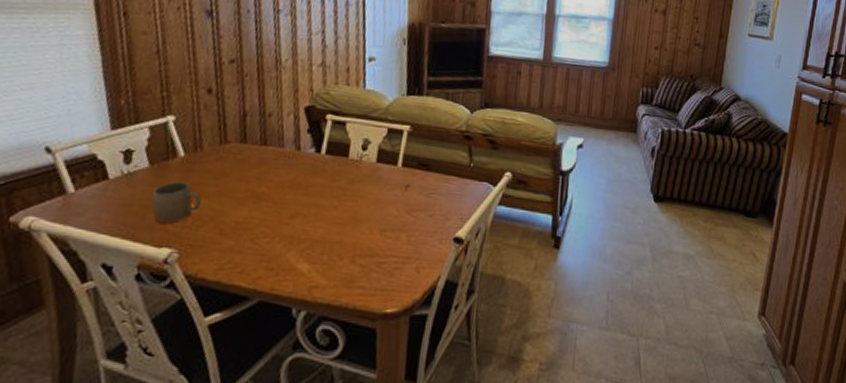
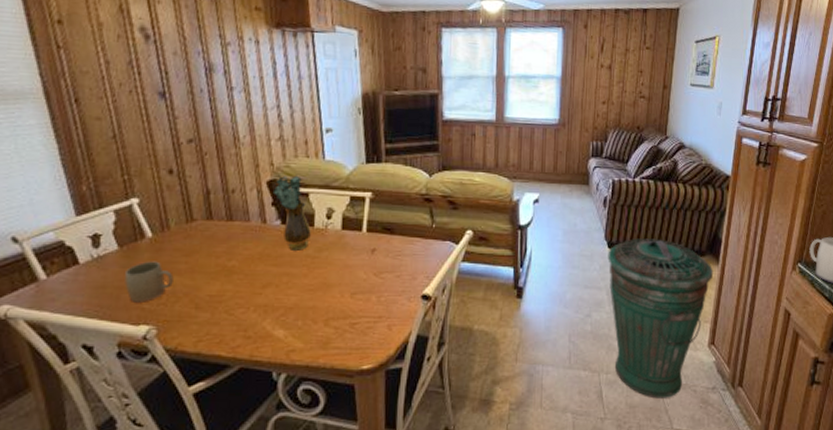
vase: none [309,101,345,181] -> present [272,173,311,251]
trash can: none [653,193,767,371] -> present [607,238,714,399]

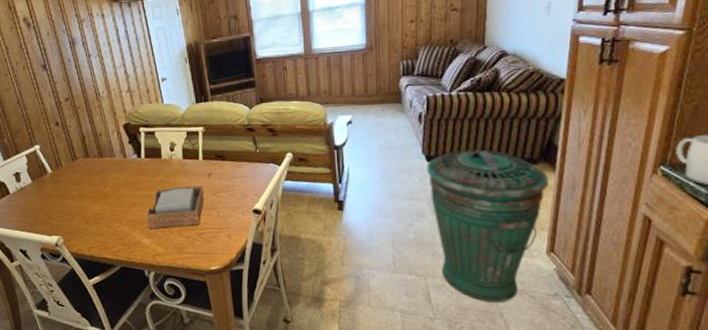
mug: present [124,261,174,302] -> none [38,190,69,220]
vase: present [272,173,311,251] -> none [128,117,160,178]
napkin holder: none [282,263,364,316] -> present [145,185,204,229]

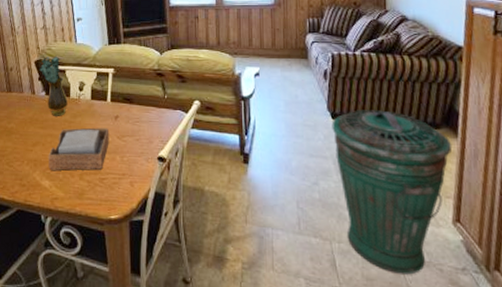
vase: none [128,117,160,178] -> present [39,55,68,116]

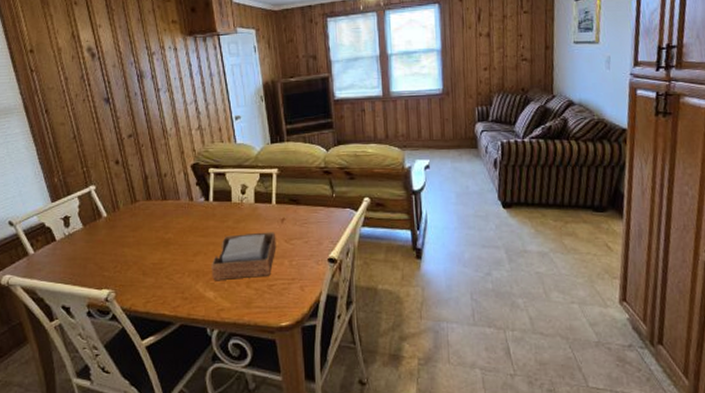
vase: present [39,55,68,116] -> none [196,157,229,223]
trash can: present [331,109,453,275] -> none [502,196,618,356]

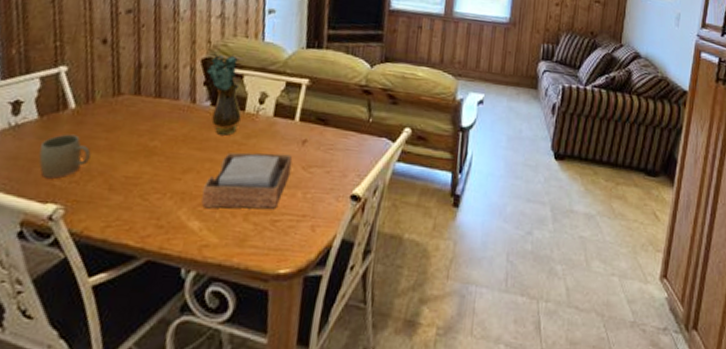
mug: none [89,236,125,271] -> present [38,134,91,179]
vase: none [196,157,229,223] -> present [206,53,242,136]

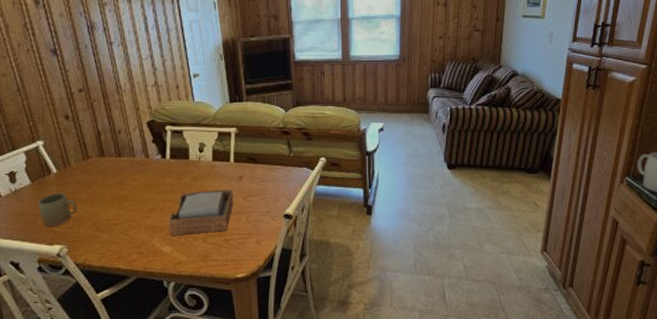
vase: present [206,53,242,136] -> none [152,114,187,180]

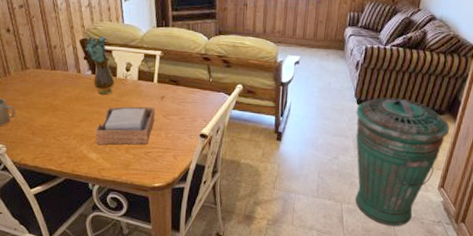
vase: none [152,114,187,180] -> present [84,34,114,95]
trash can: none [447,159,546,298] -> present [355,97,450,226]

